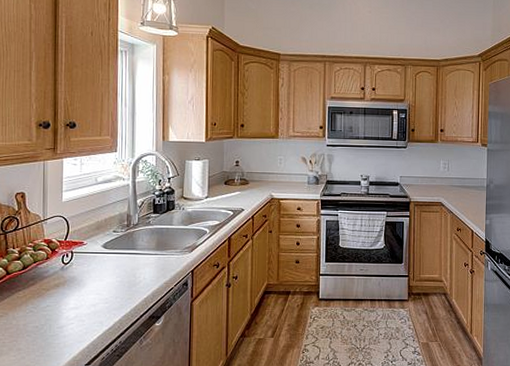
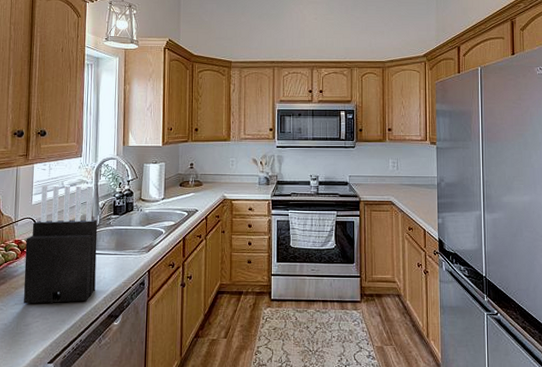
knife block: none [56,181,136,306] -> present [23,184,98,304]

